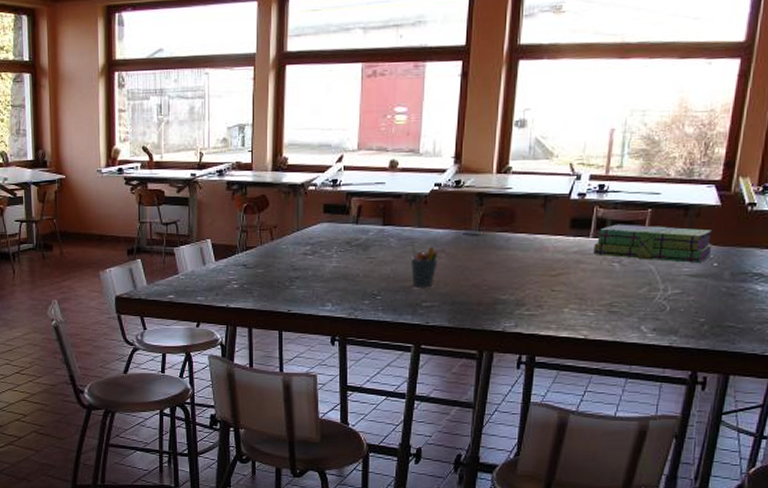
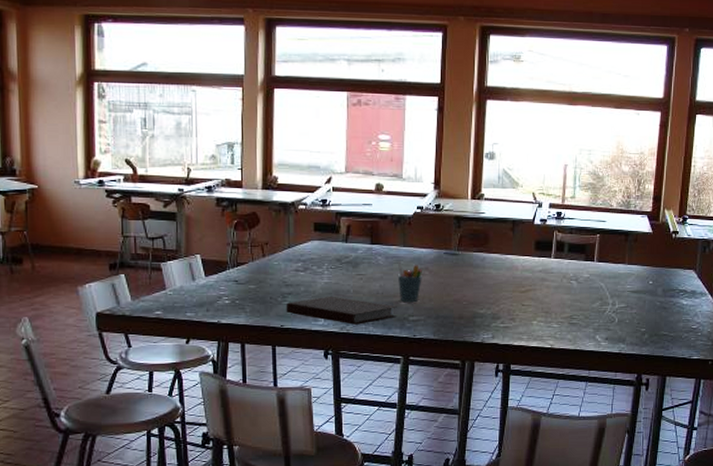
notebook: none [293,280,409,310] -> present [286,296,397,325]
stack of books: present [593,224,714,264] -> none [555,247,649,282]

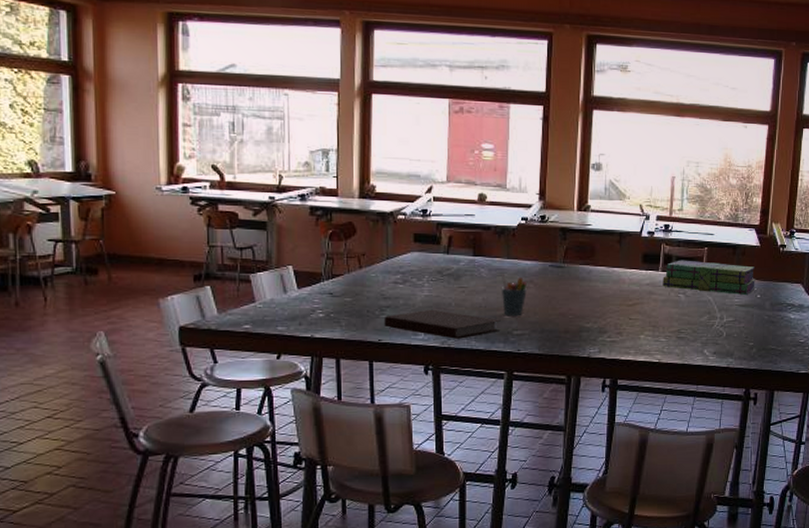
stack of books: none [555,247,649,282] -> present [663,260,757,296]

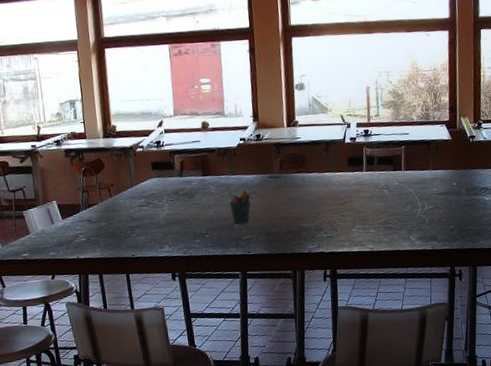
notebook: present [384,309,501,339] -> none [134,224,232,248]
stack of books: present [663,260,757,296] -> none [367,158,451,185]

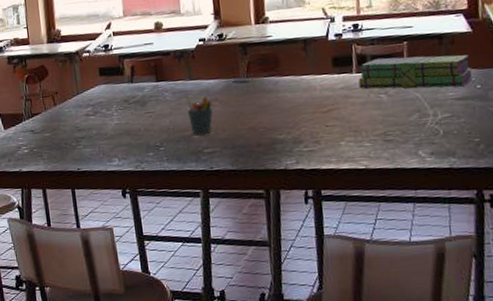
stack of books: none [367,158,451,185] -> present [358,55,473,90]

